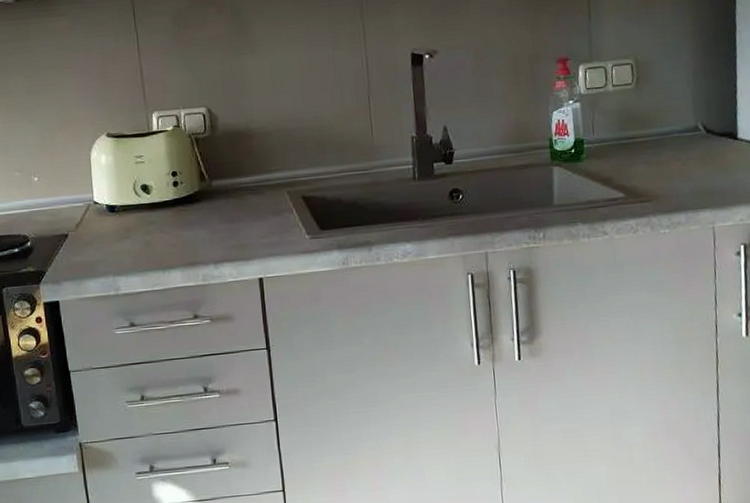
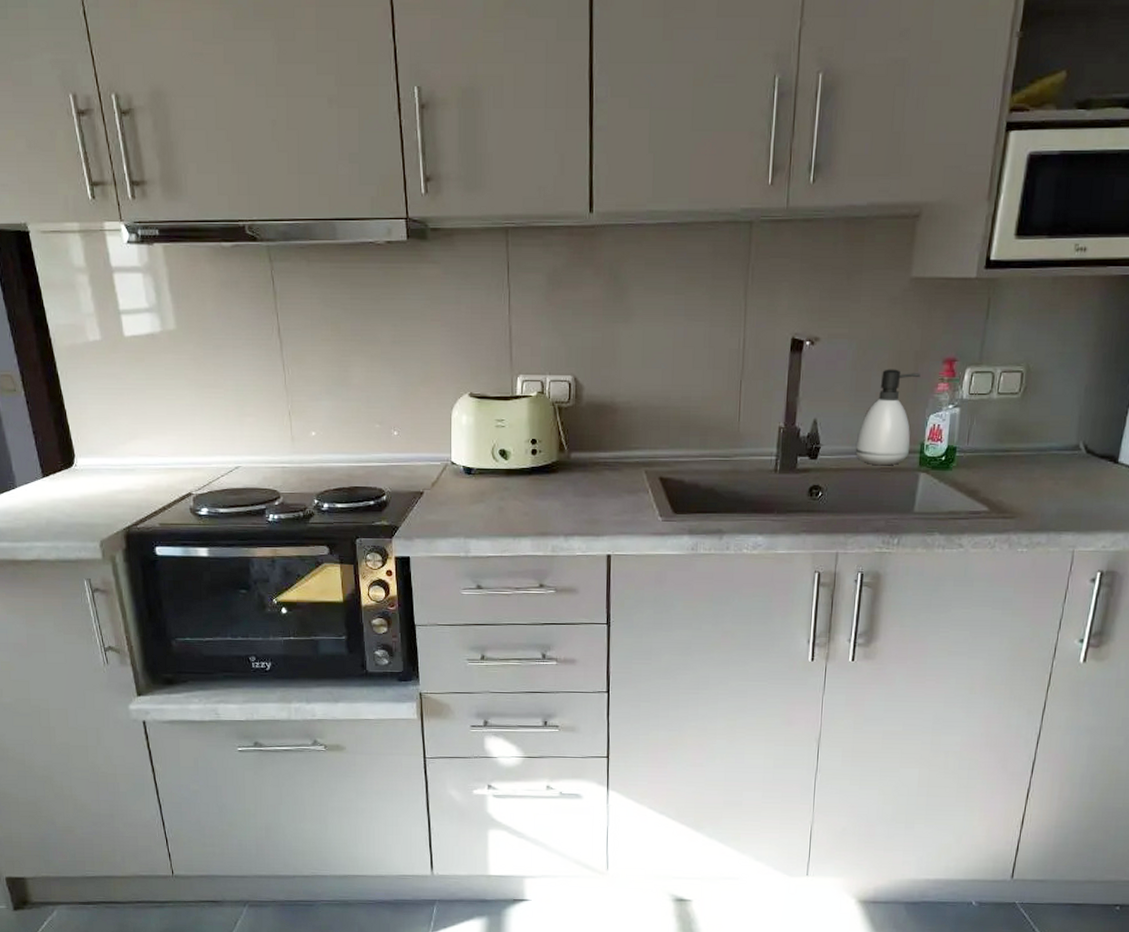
soap dispenser: none [488,72,540,165] -> present [855,369,921,466]

